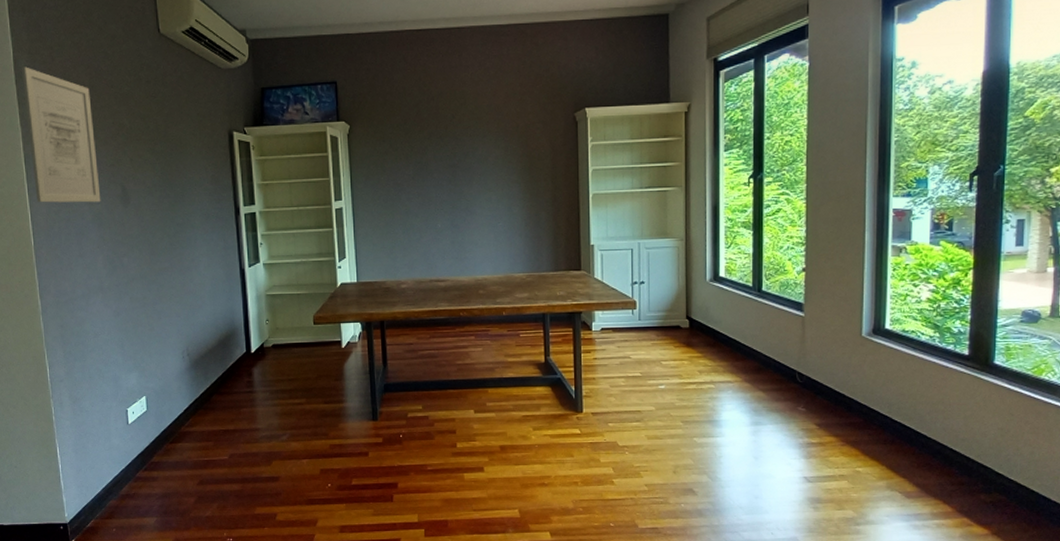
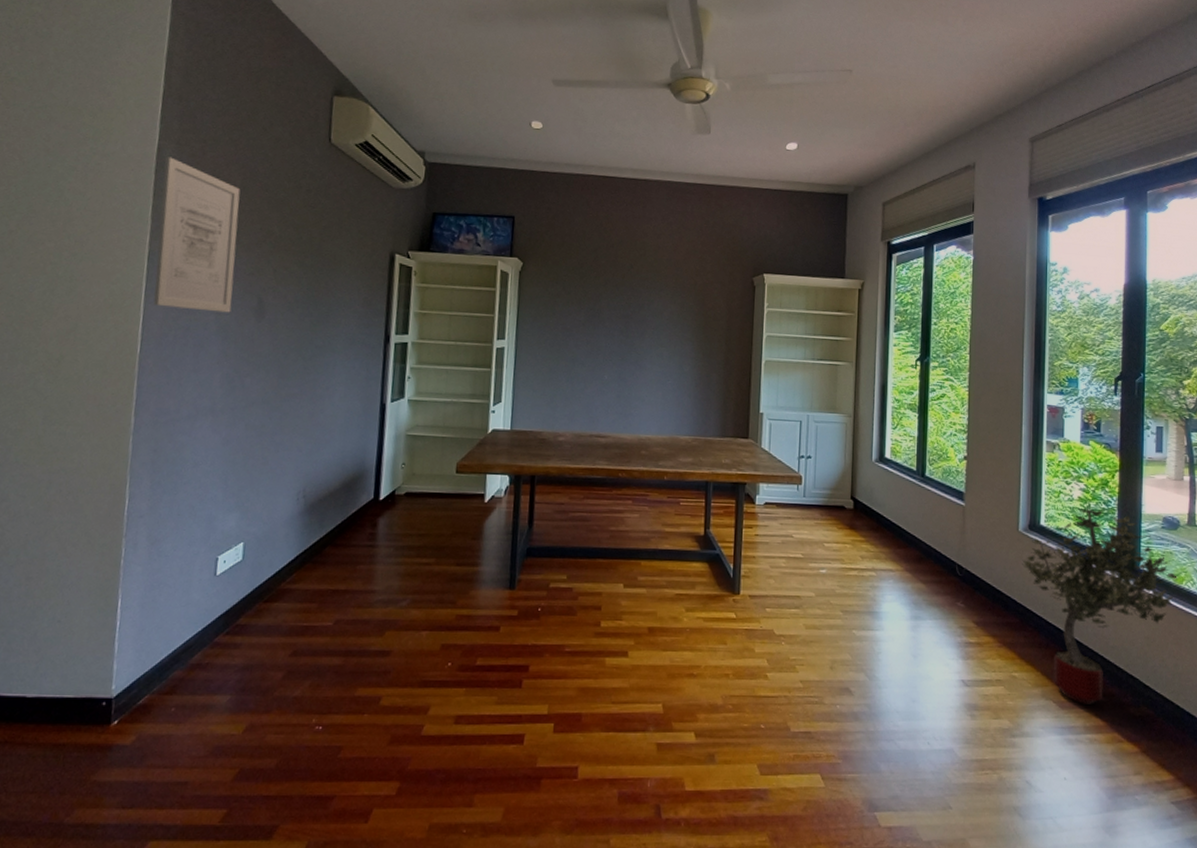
potted tree: none [866,308,1036,493] -> present [1022,508,1177,704]

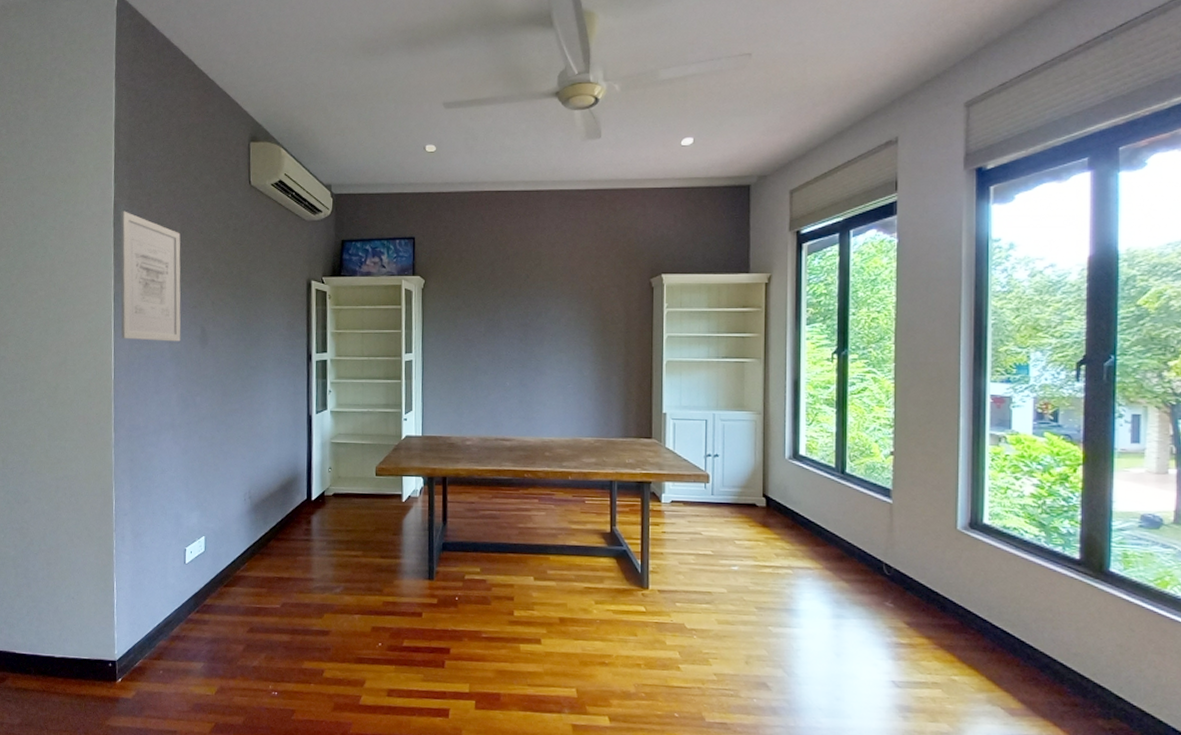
potted tree: present [1022,508,1177,704] -> none [961,505,1160,713]

